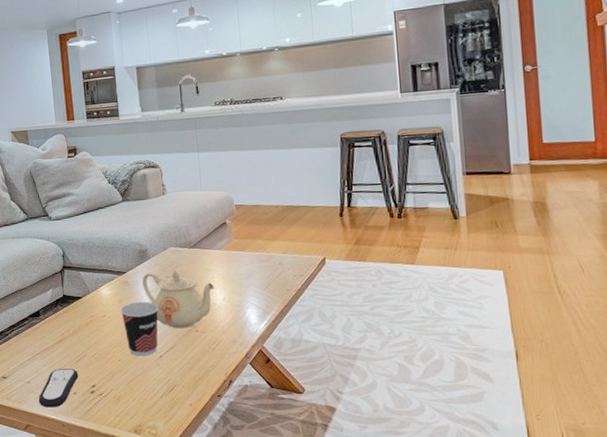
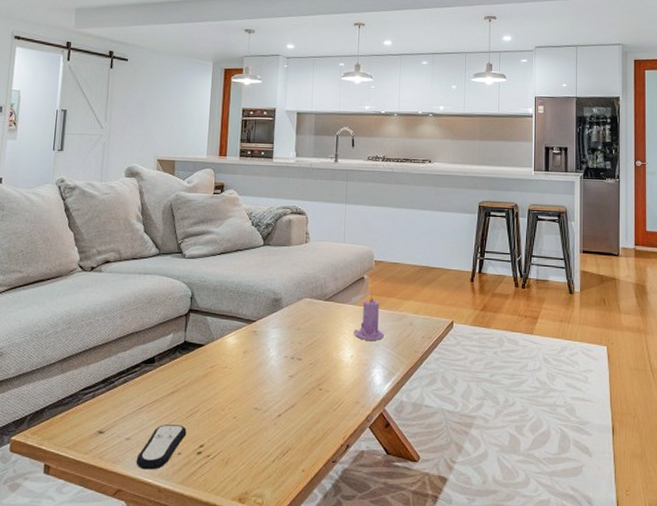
cup: present [121,301,159,356] -> none [244,353,285,414]
teapot: present [142,270,214,329] -> none [271,322,344,386]
candle: none [223,240,254,283] -> present [354,296,384,342]

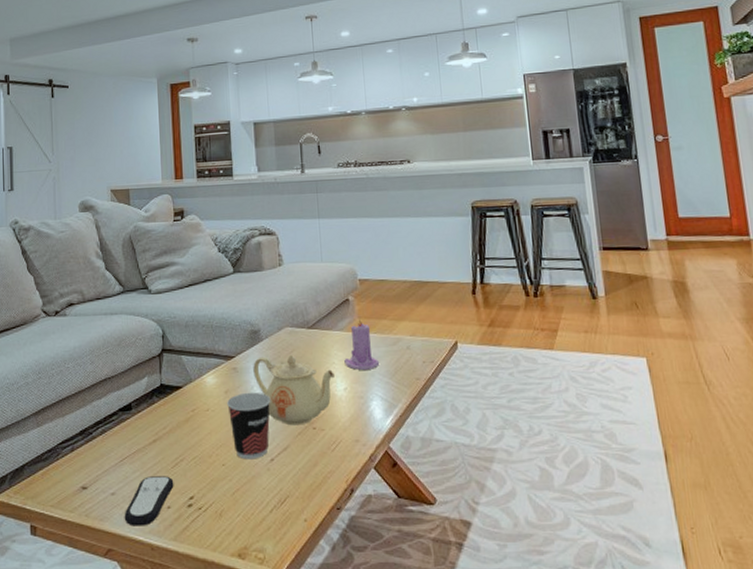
cup: none [244,353,285,414] -> present [227,392,271,460]
teapot: none [271,322,344,386] -> present [253,354,335,426]

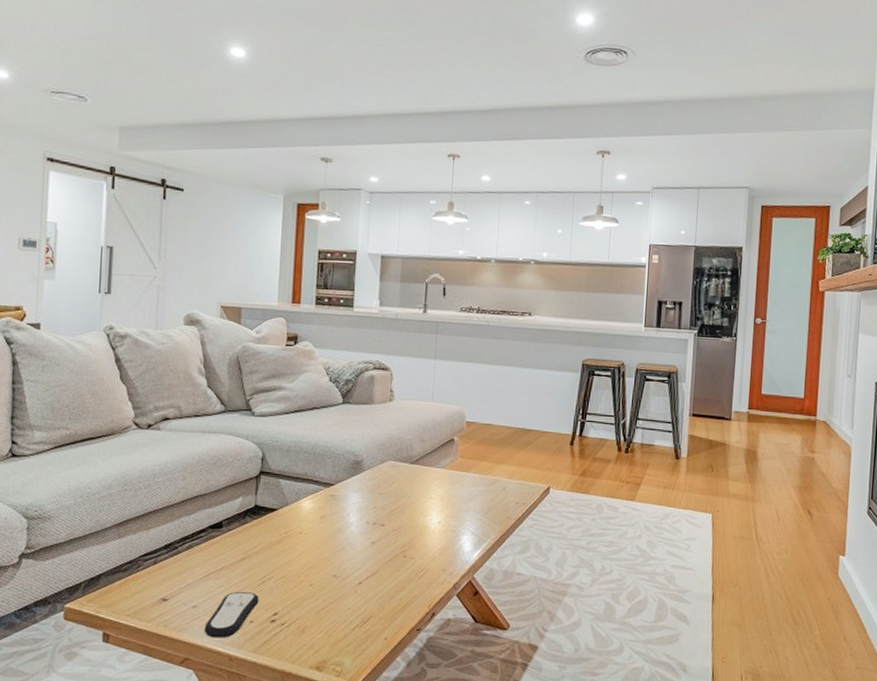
cup: present [227,392,271,460] -> none [321,519,366,582]
teapot: present [253,354,335,426] -> none [351,486,431,553]
candle: present [344,319,379,371] -> none [442,459,474,507]

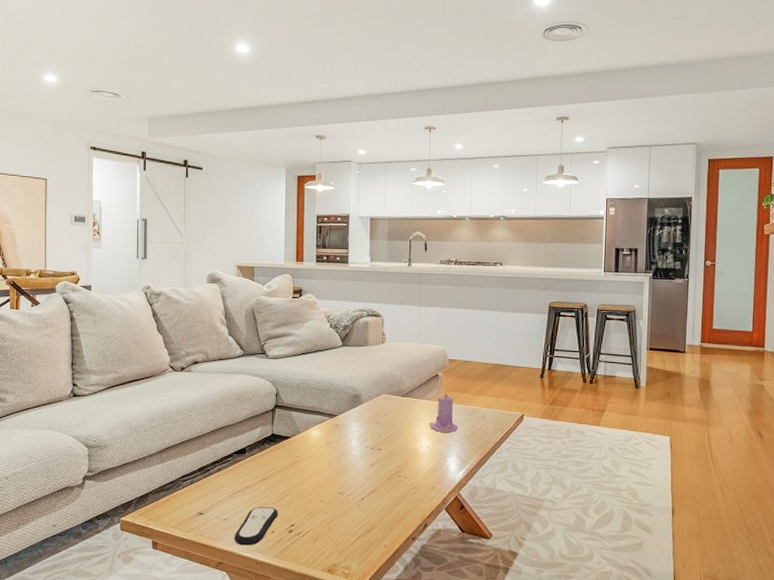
candle: none [442,459,474,507] -> present [430,392,458,433]

